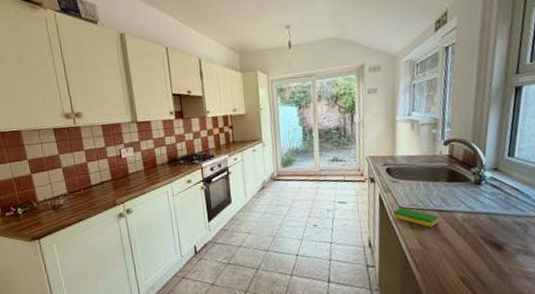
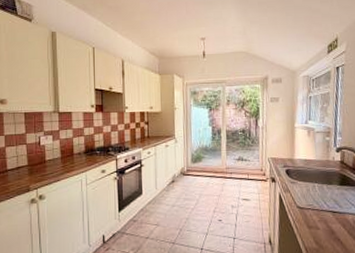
dish sponge: present [392,208,439,227] -> none [291,207,332,227]

